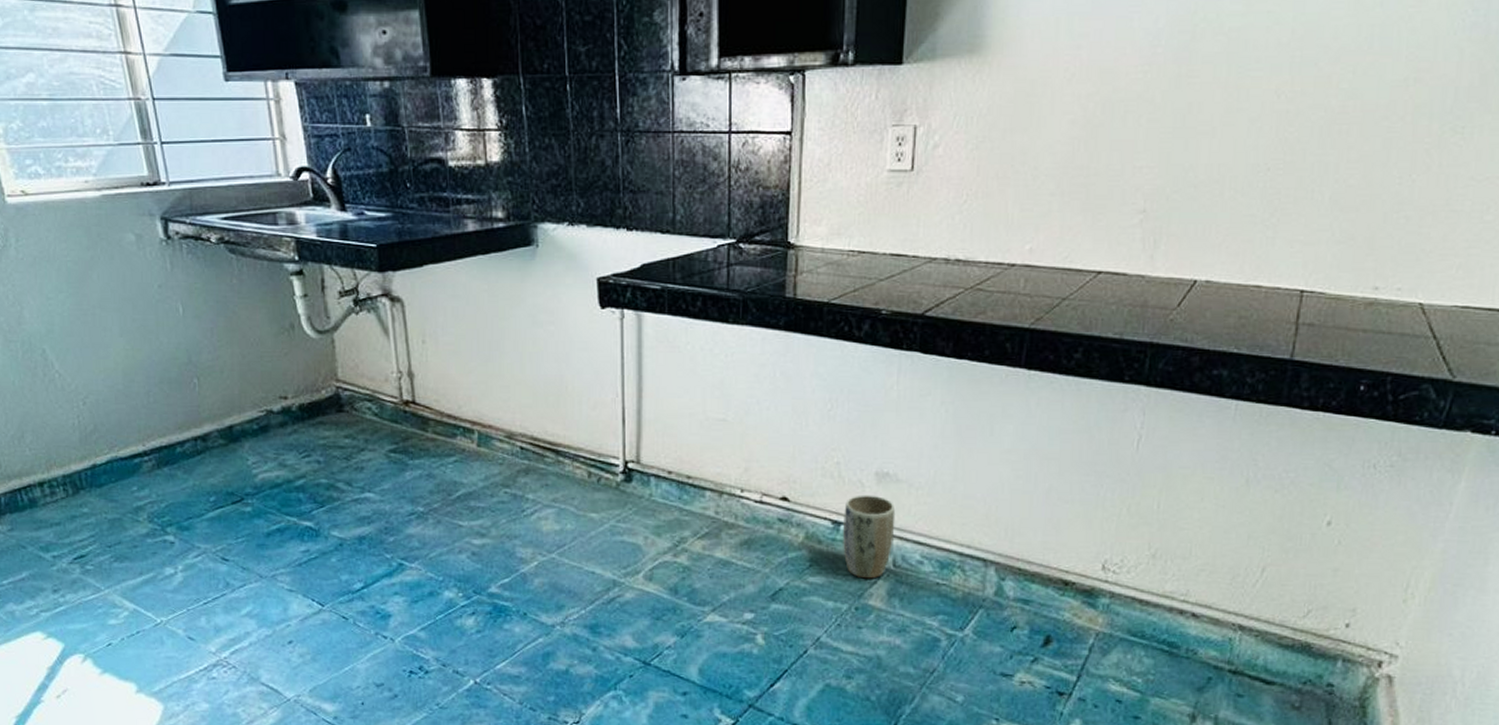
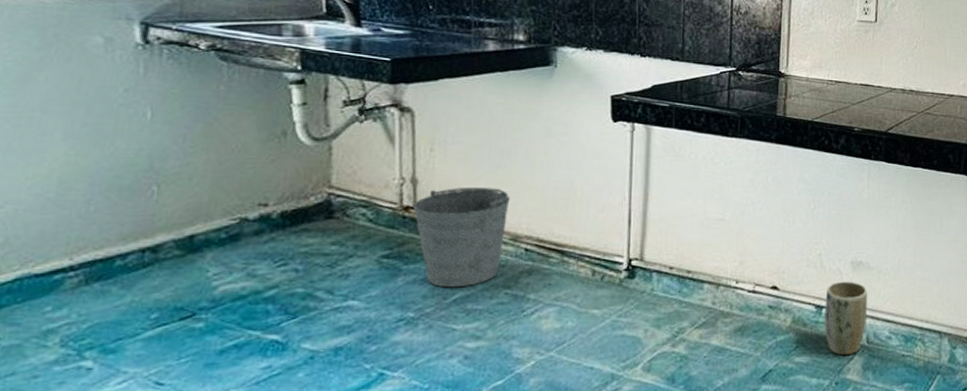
bucket: none [412,381,502,485] -> present [413,186,510,288]

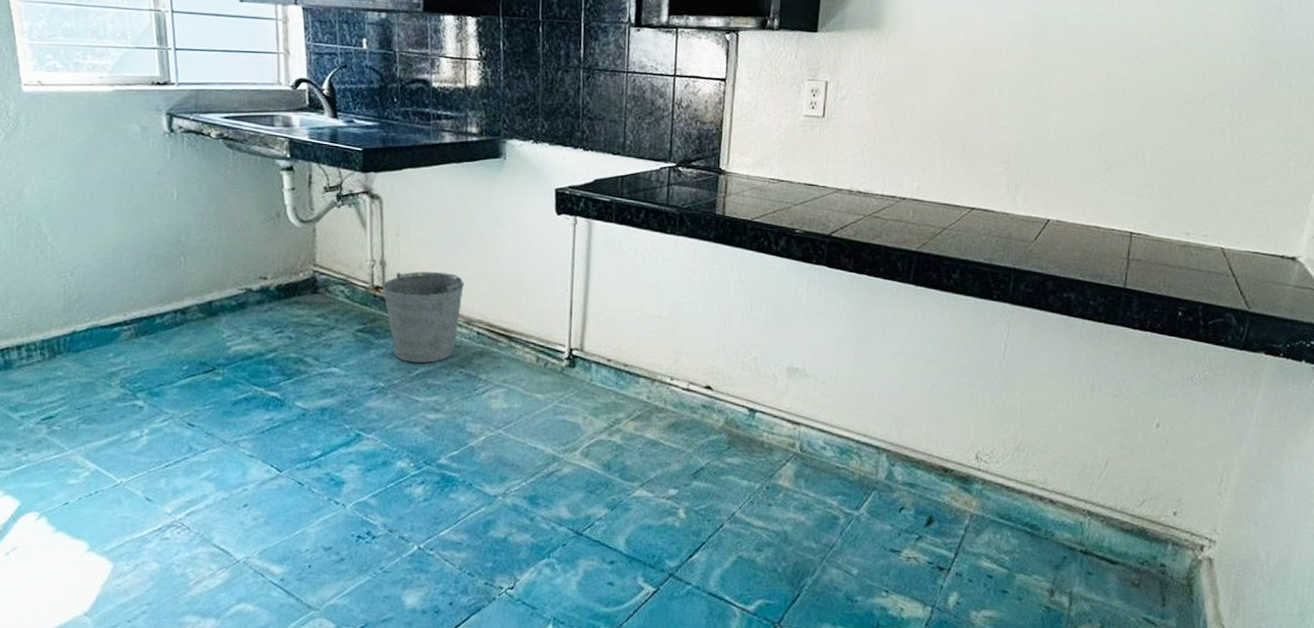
plant pot: present [825,281,868,356] -> none [757,386,803,461]

